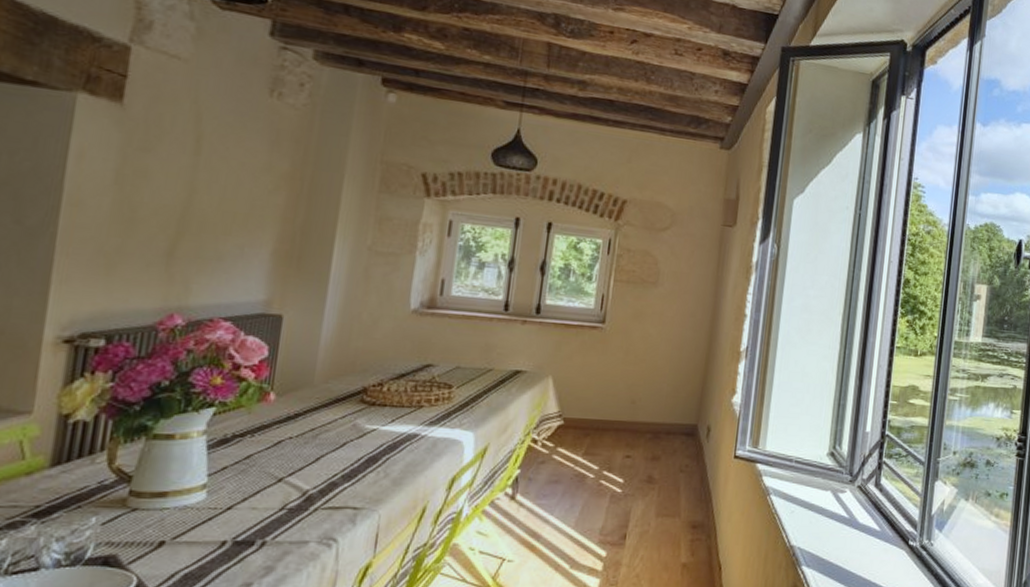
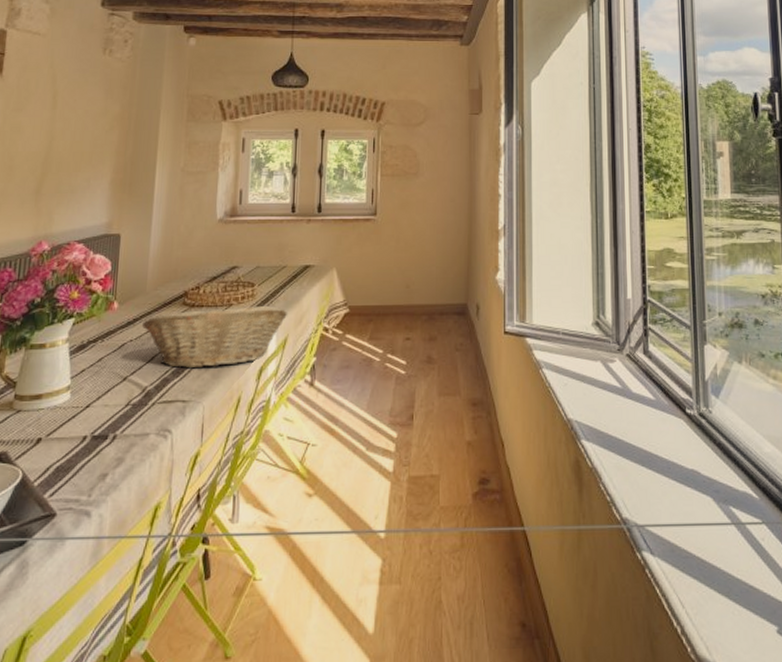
fruit basket: none [305,406,490,474] -> present [141,305,287,369]

